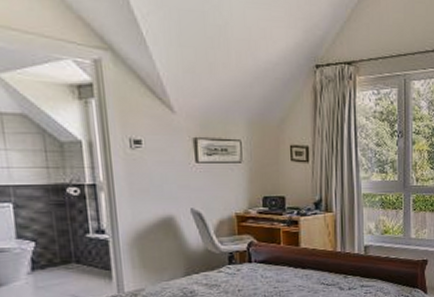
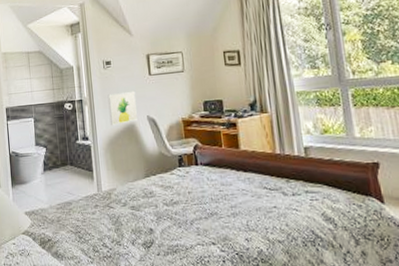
wall art: none [135,178,179,218] -> present [107,90,139,126]

